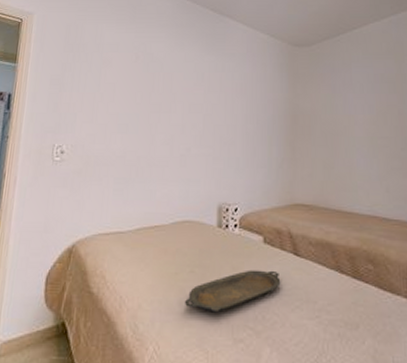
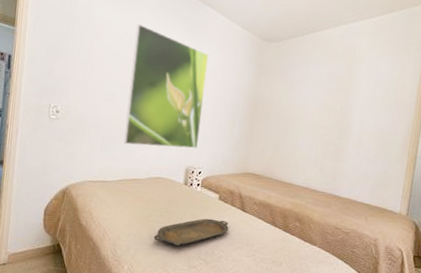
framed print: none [141,44,233,184] -> present [124,23,209,149]

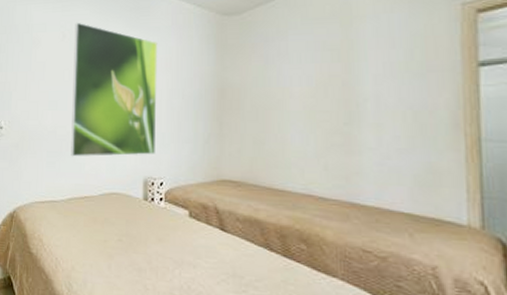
serving tray: present [154,218,229,246] -> none [114,241,206,279]

